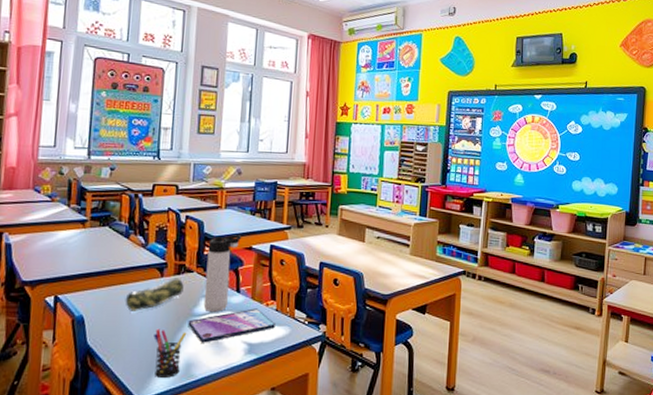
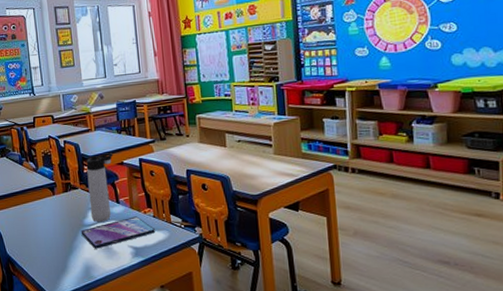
pencil case: present [125,278,184,311] -> none [28,195,73,225]
pen holder: present [154,328,187,378] -> none [56,238,82,279]

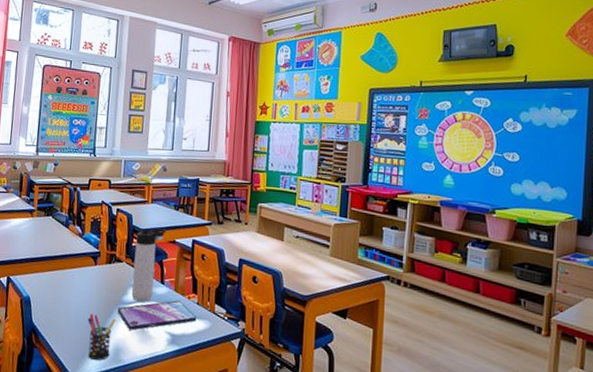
pen holder: none [56,238,82,279] -> present [88,313,116,360]

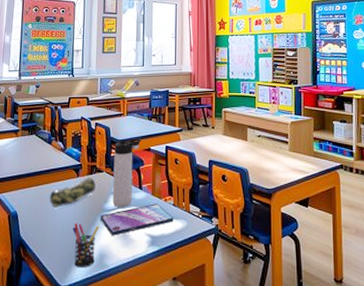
pencil case: none [64,266,114,296] -> present [49,177,96,207]

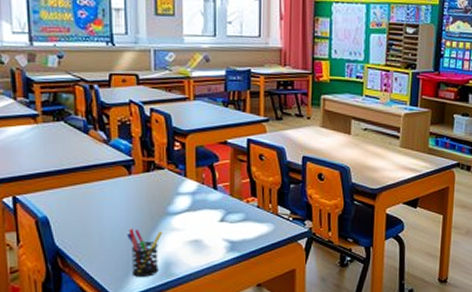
pencil case: present [49,177,96,207] -> none [91,175,155,211]
video game case: present [100,204,173,236] -> none [163,205,258,242]
thermos bottle: present [112,138,142,207] -> none [178,128,215,210]

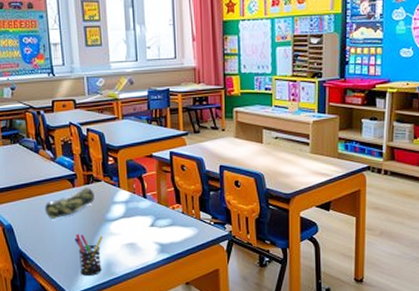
pencil case: none [91,175,155,211] -> present [44,187,95,219]

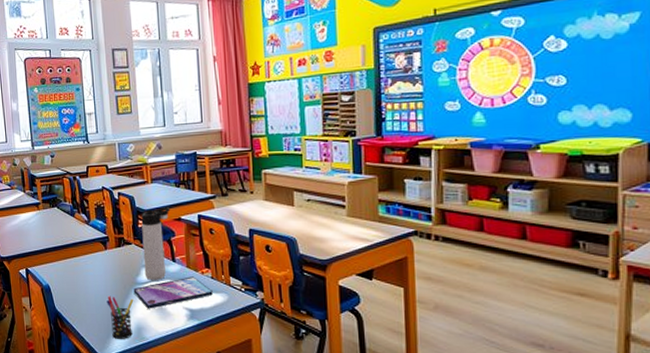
pencil case: present [44,187,95,219] -> none [79,250,126,281]
video game case: none [103,212,183,245] -> present [133,276,213,309]
thermos bottle: none [111,144,142,217] -> present [141,207,171,280]

